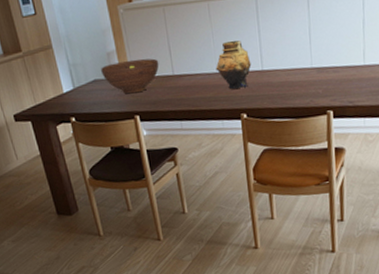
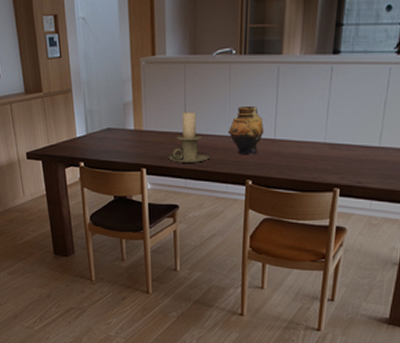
fruit bowl: present [101,58,159,94] -> none [115,113,173,146]
candle holder: none [159,53,203,106] -> present [168,111,211,163]

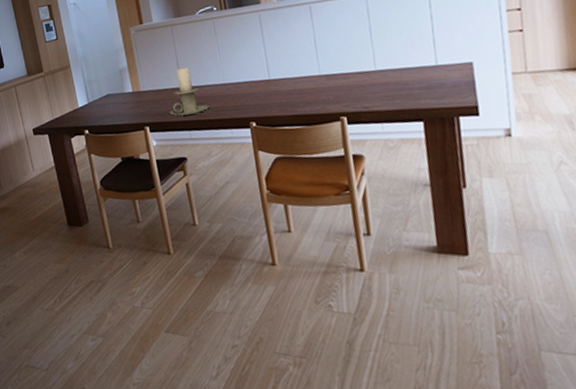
vase: present [228,105,264,154] -> none [222,52,258,99]

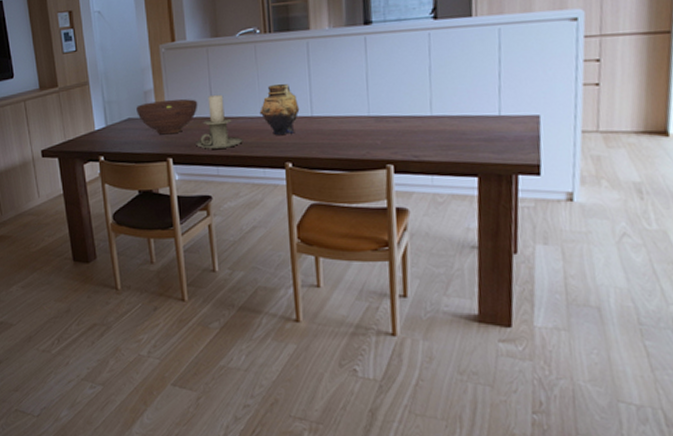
fruit bowl: none [113,73,168,107] -> present [136,99,198,135]
vase: none [222,52,258,99] -> present [259,83,300,135]

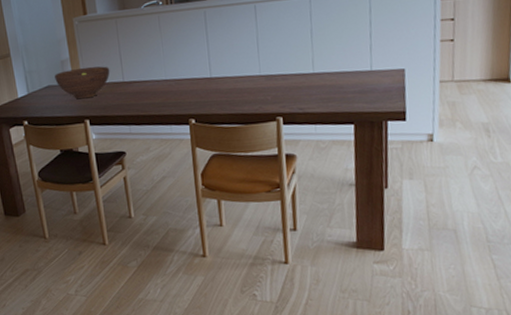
candle holder: present [196,94,243,149] -> none [109,61,151,111]
vase: present [259,83,300,135] -> none [165,49,200,95]

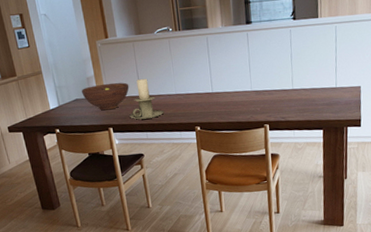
candle holder: none [109,61,151,111] -> present [129,78,164,120]

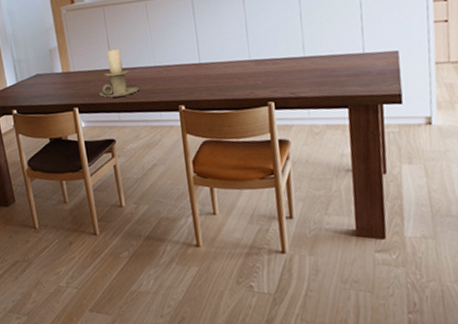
fruit bowl: present [82,82,130,111] -> none [43,54,99,87]

